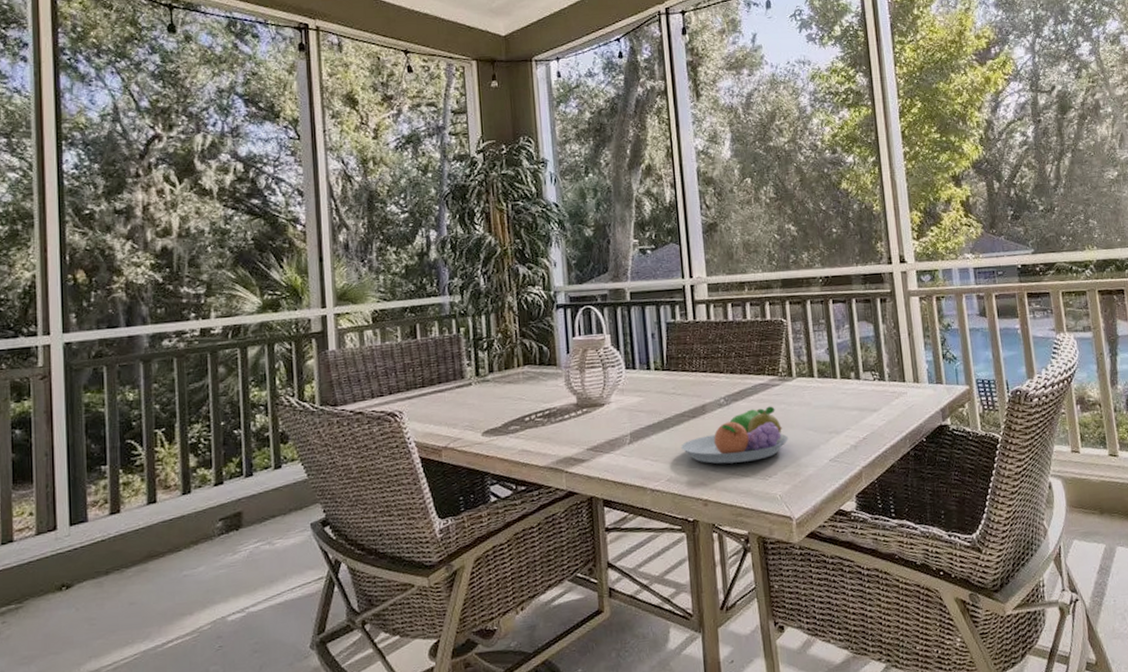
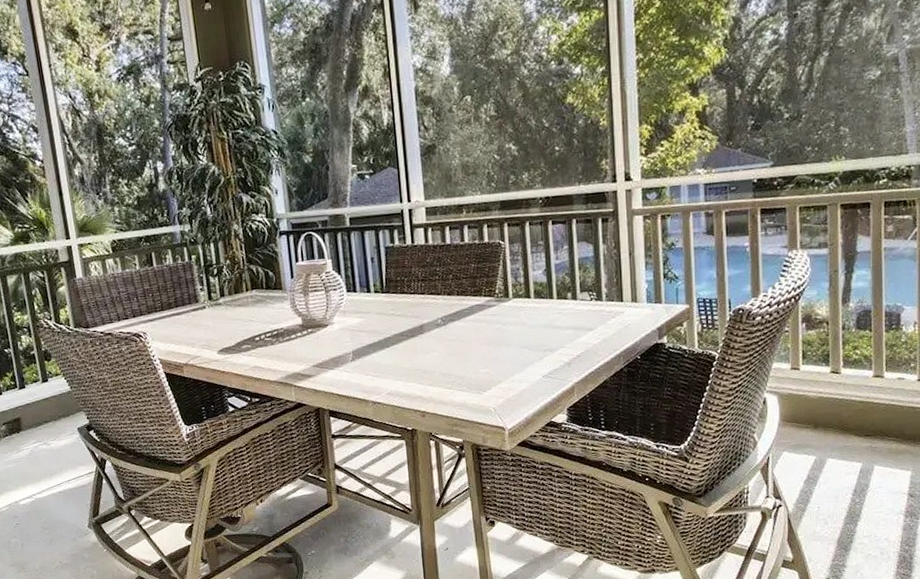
fruit bowl: present [680,406,789,464] -> none [399,326,504,379]

